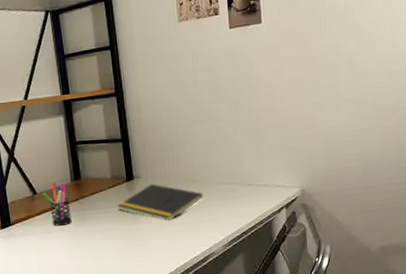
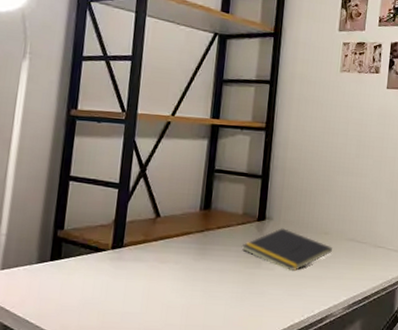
pen holder: present [43,182,72,226] -> none [166,208,194,257]

